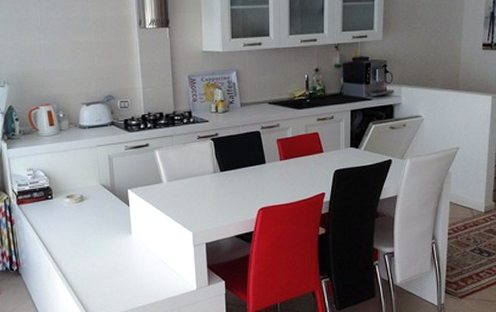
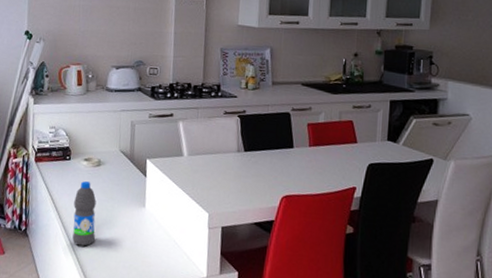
water bottle: none [62,217,87,277] -> present [72,181,97,246]

